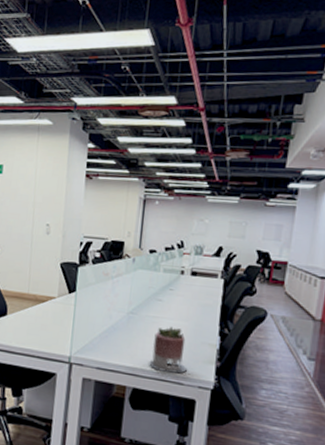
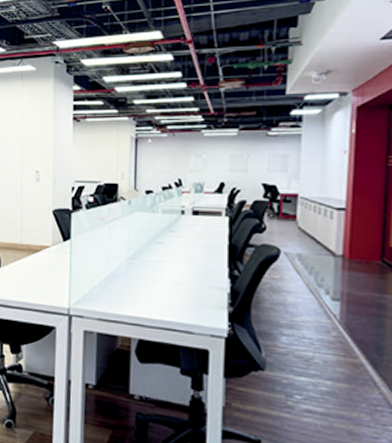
succulent planter: present [149,326,187,374] -> none [154,271,196,322]

